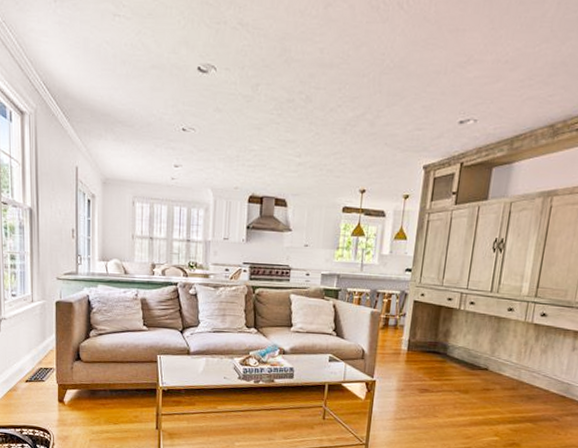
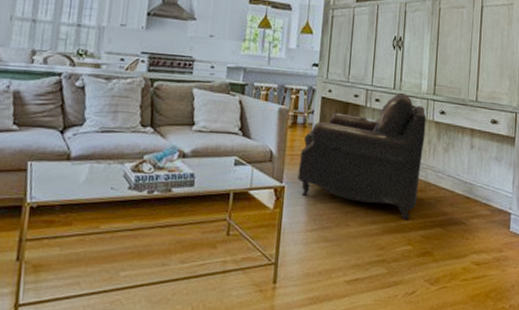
leather: none [388,295,525,415] -> present [297,92,427,220]

